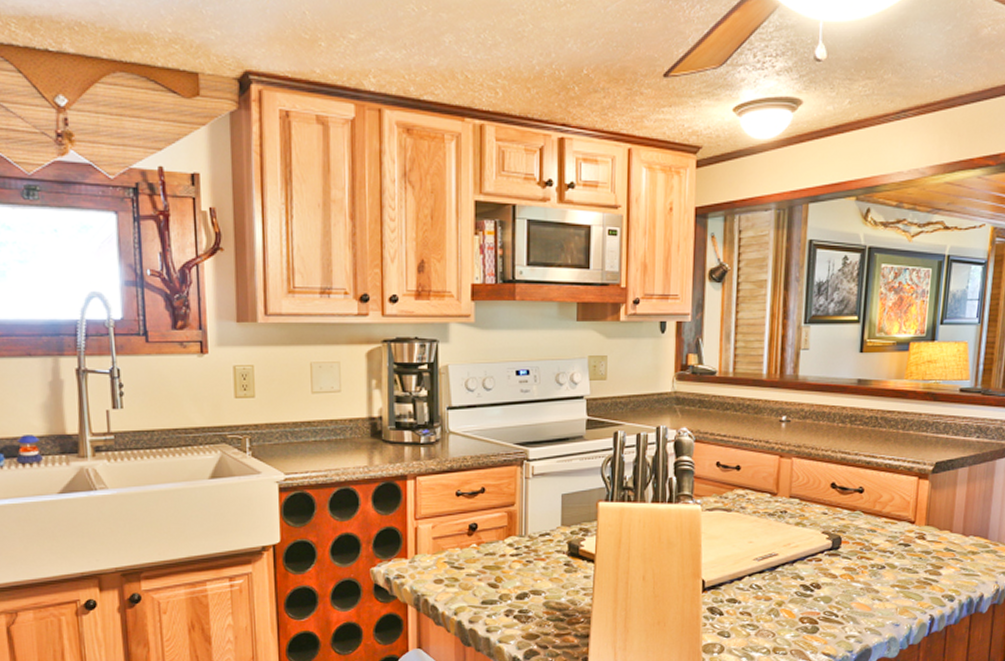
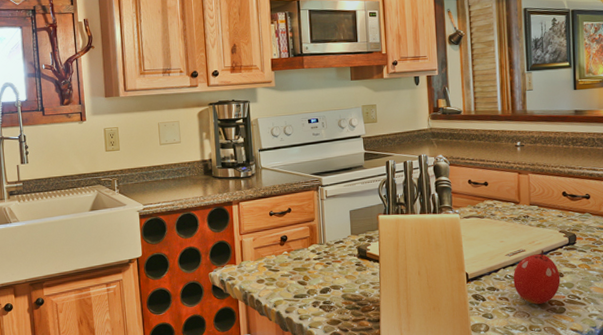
fruit: none [759,554,817,622] -> present [513,249,560,304]

